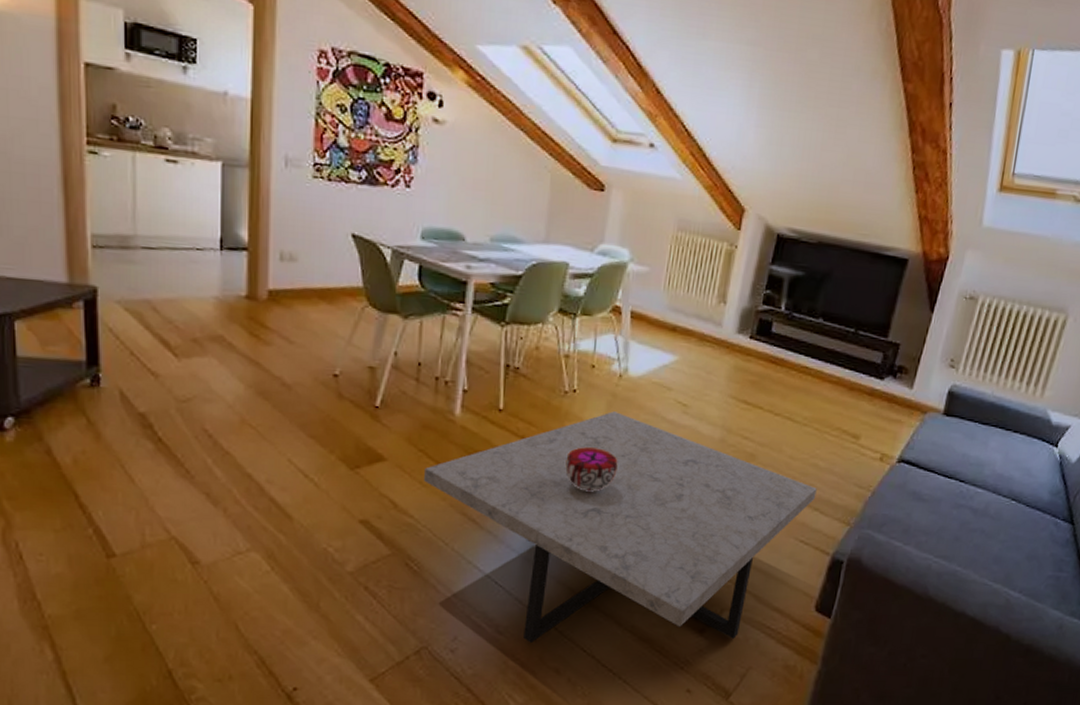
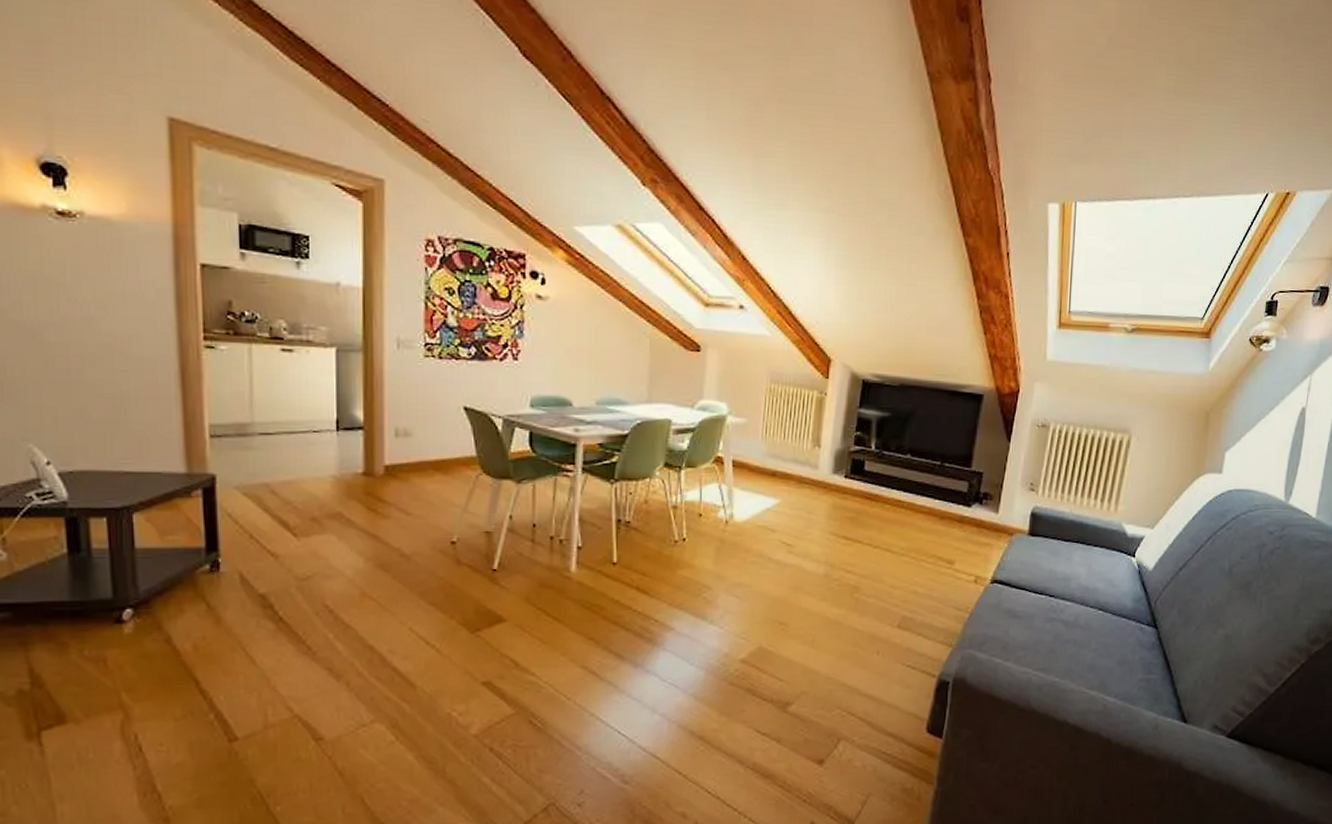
coffee table: present [423,411,817,643] -> none [542,556,919,789]
decorative bowl: present [565,447,618,492] -> none [680,592,730,635]

